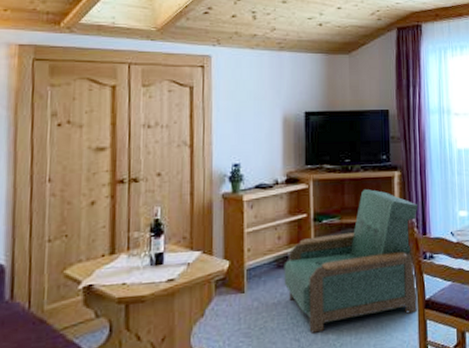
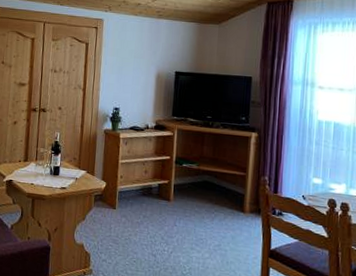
armchair: present [284,188,418,334] -> none [146,143,272,259]

